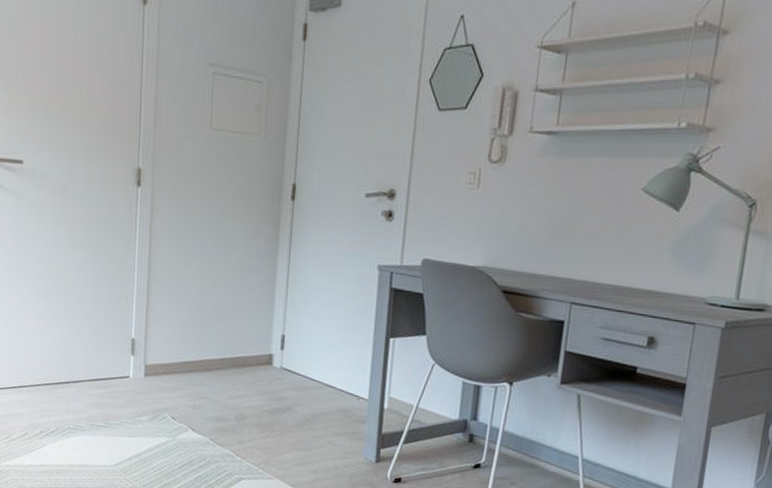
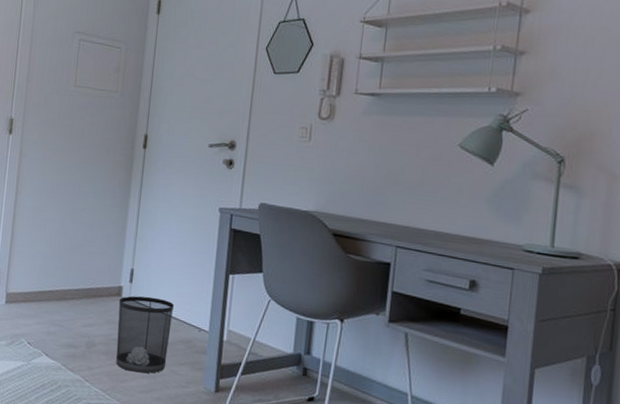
waste bin: none [268,364,331,446] -> present [115,296,175,374]

